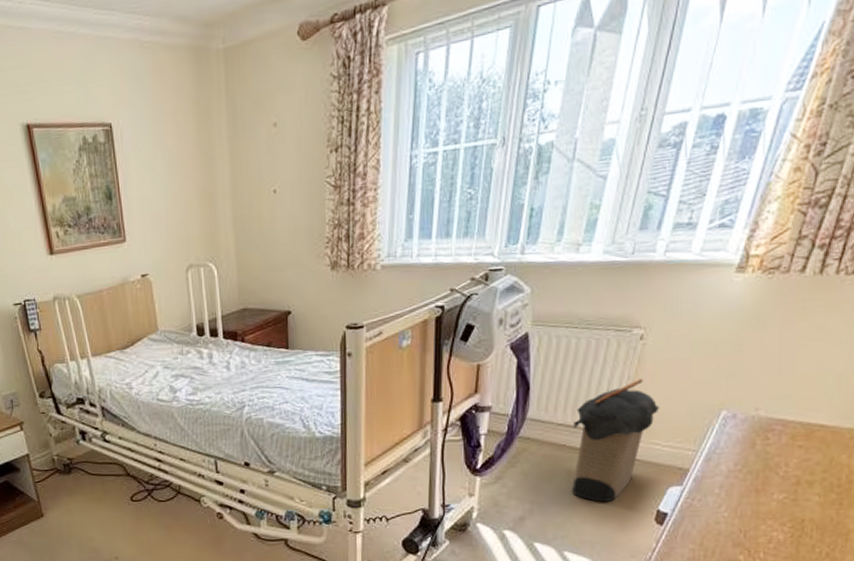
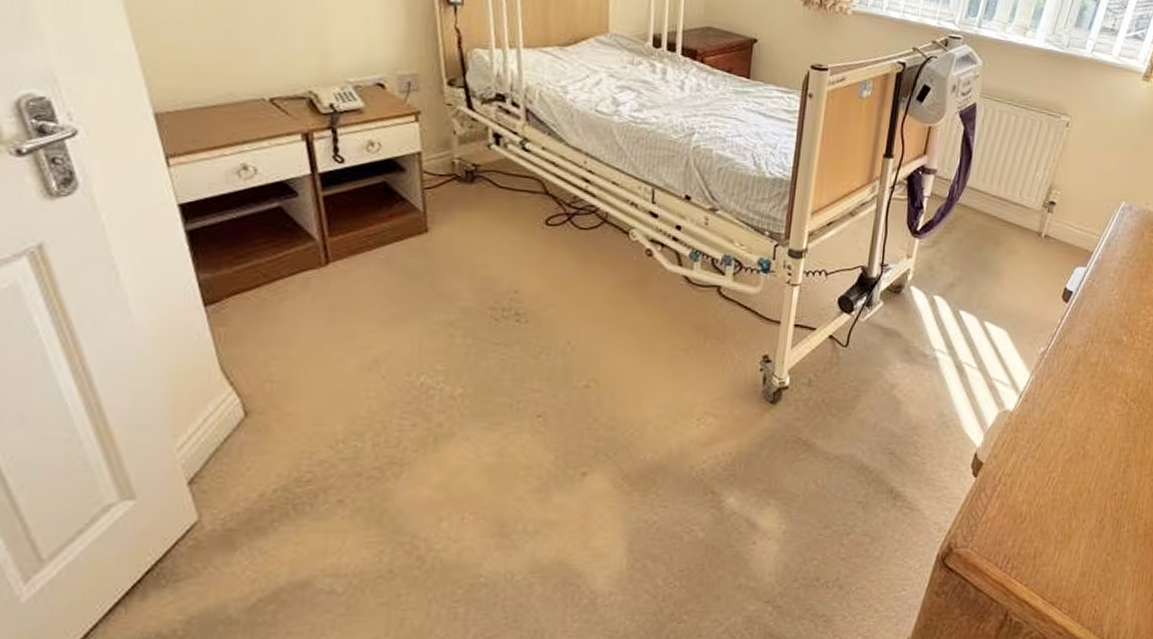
laundry hamper: present [571,379,660,503] -> none [996,163,1076,277]

